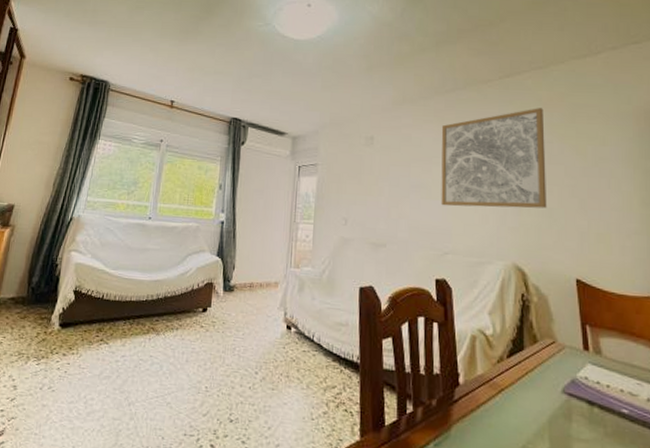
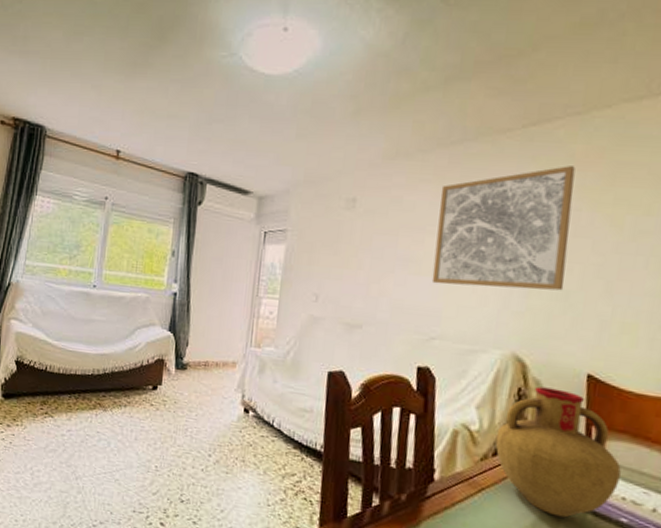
vase: none [508,292,616,413] -> present [495,386,621,518]

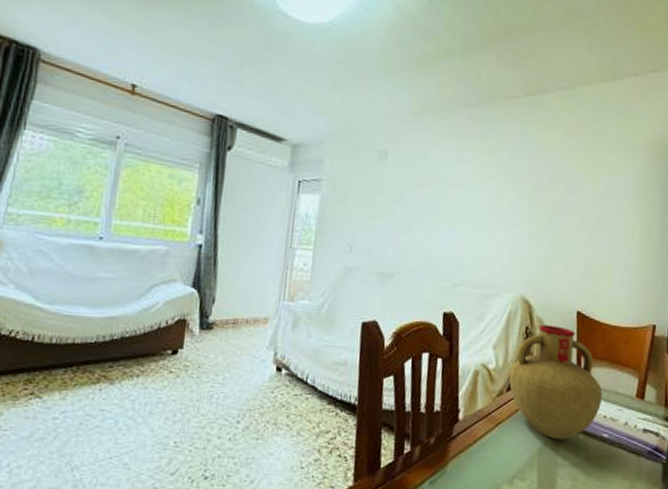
wall art: present [431,166,576,291] -> none [454,131,565,239]

